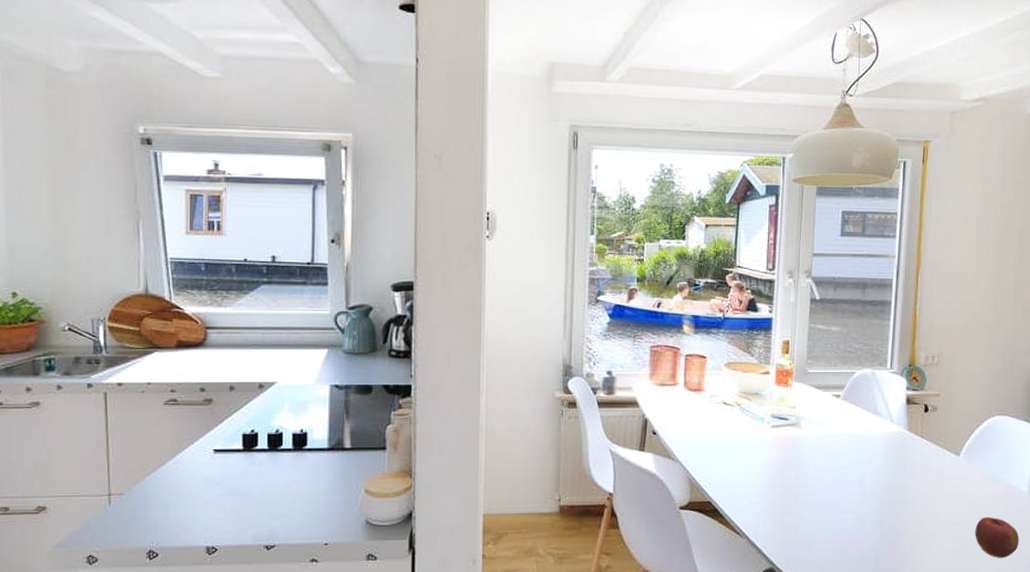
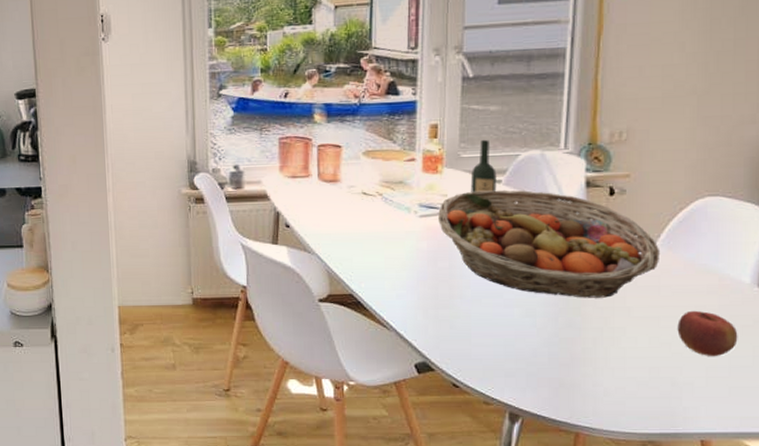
fruit basket: none [787,404,963,506] -> present [438,190,661,298]
wine bottle: none [815,357,836,406] -> present [470,139,497,193]

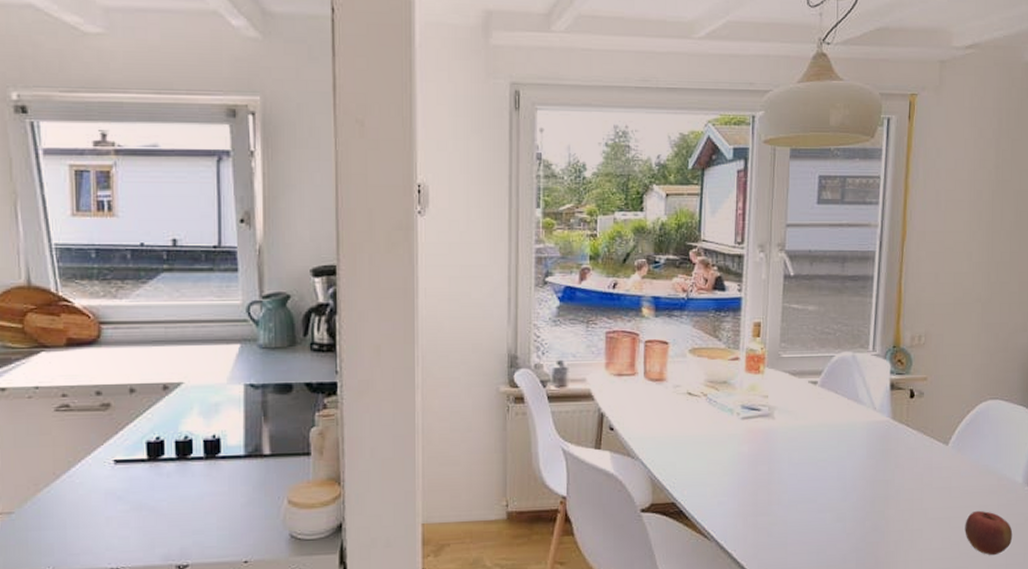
fruit basket: present [438,190,661,298] -> none [759,391,952,501]
wine bottle: present [470,139,497,193] -> none [789,339,813,395]

